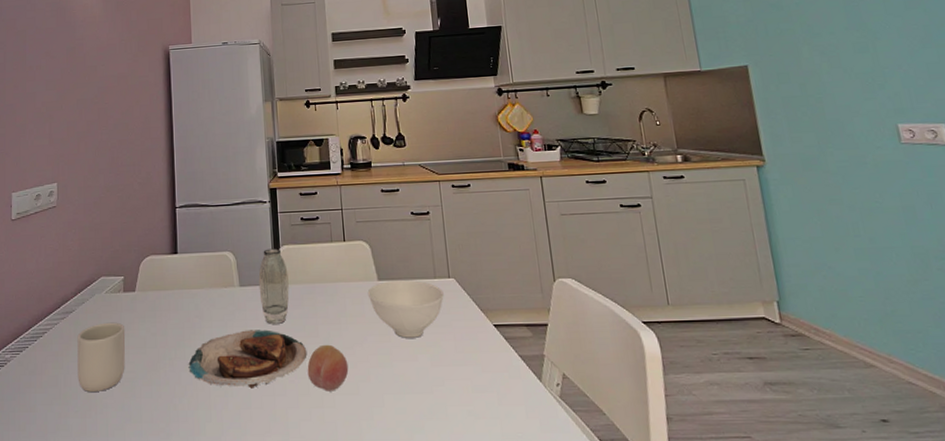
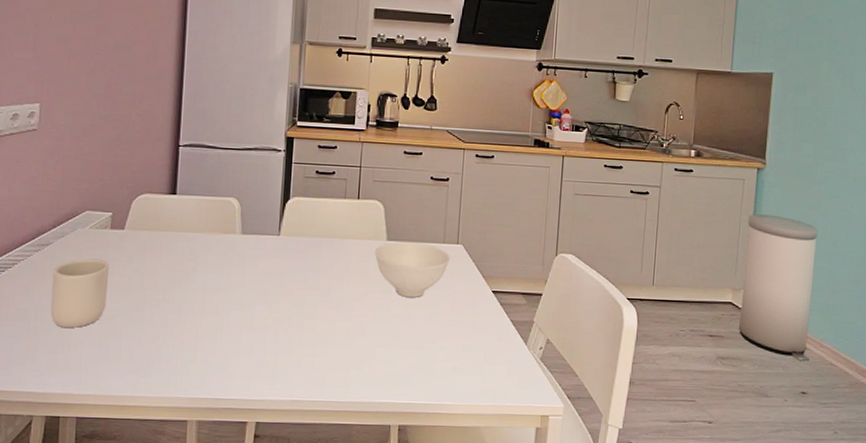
plate: present [188,329,307,389] -> none [177,278,305,335]
vase: present [258,248,289,324] -> none [262,199,295,274]
fruit: present [307,344,349,392] -> none [302,297,345,342]
pedal bin: none [760,215,880,382] -> present [739,214,818,362]

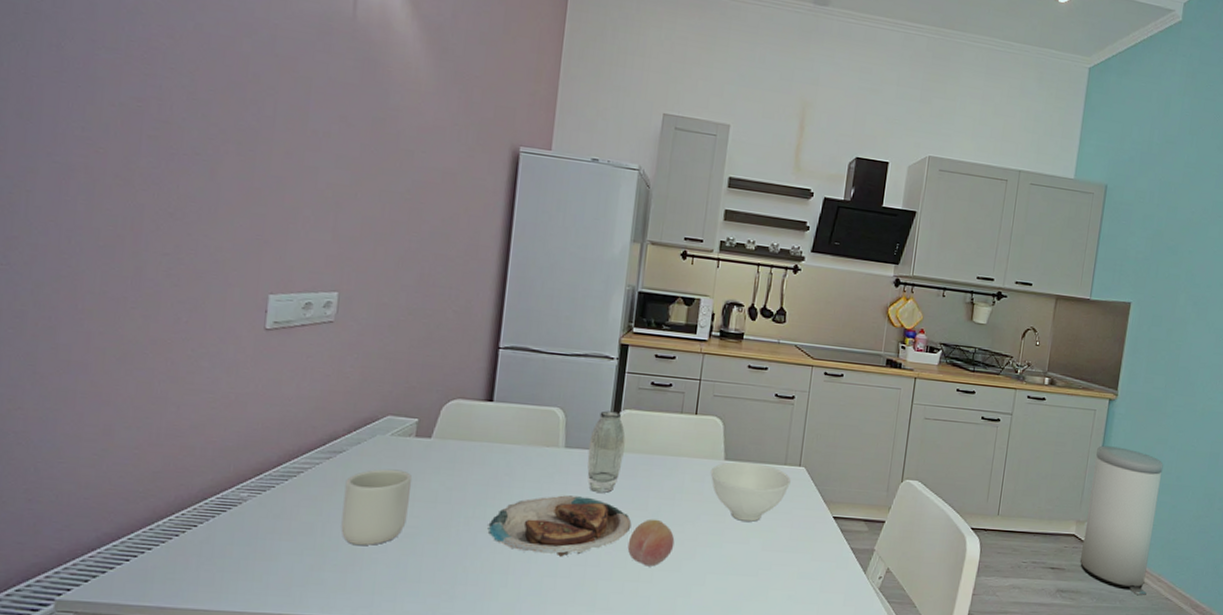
plate: none [177,278,305,335] -> present [488,495,632,557]
vase: none [262,199,295,274] -> present [587,410,626,493]
fruit: none [302,297,345,342] -> present [627,519,675,567]

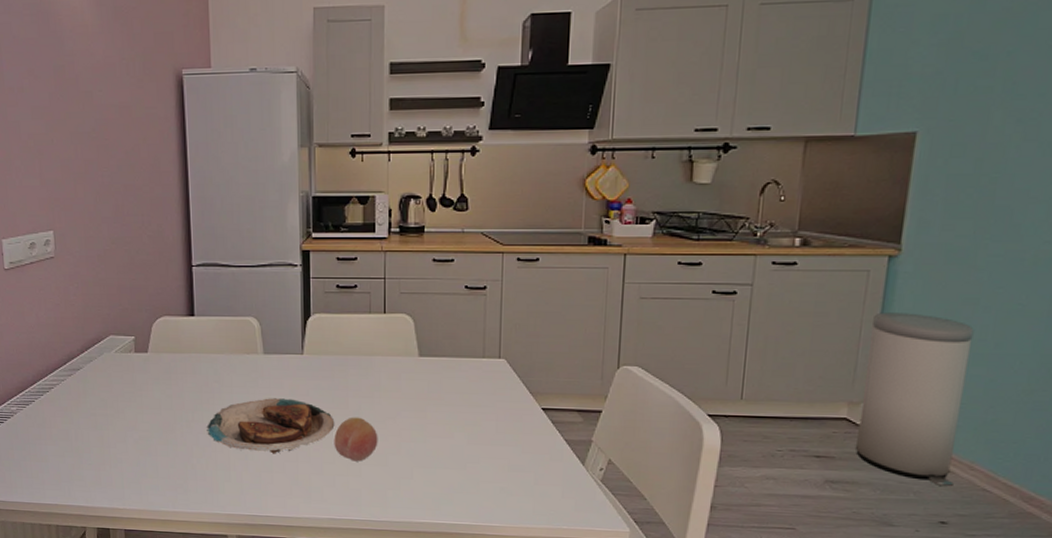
mug: present [340,468,413,546] -> none [86,382,139,448]
vase: present [587,410,626,493] -> none [285,316,319,394]
bowl: present [710,462,791,522] -> none [406,358,491,416]

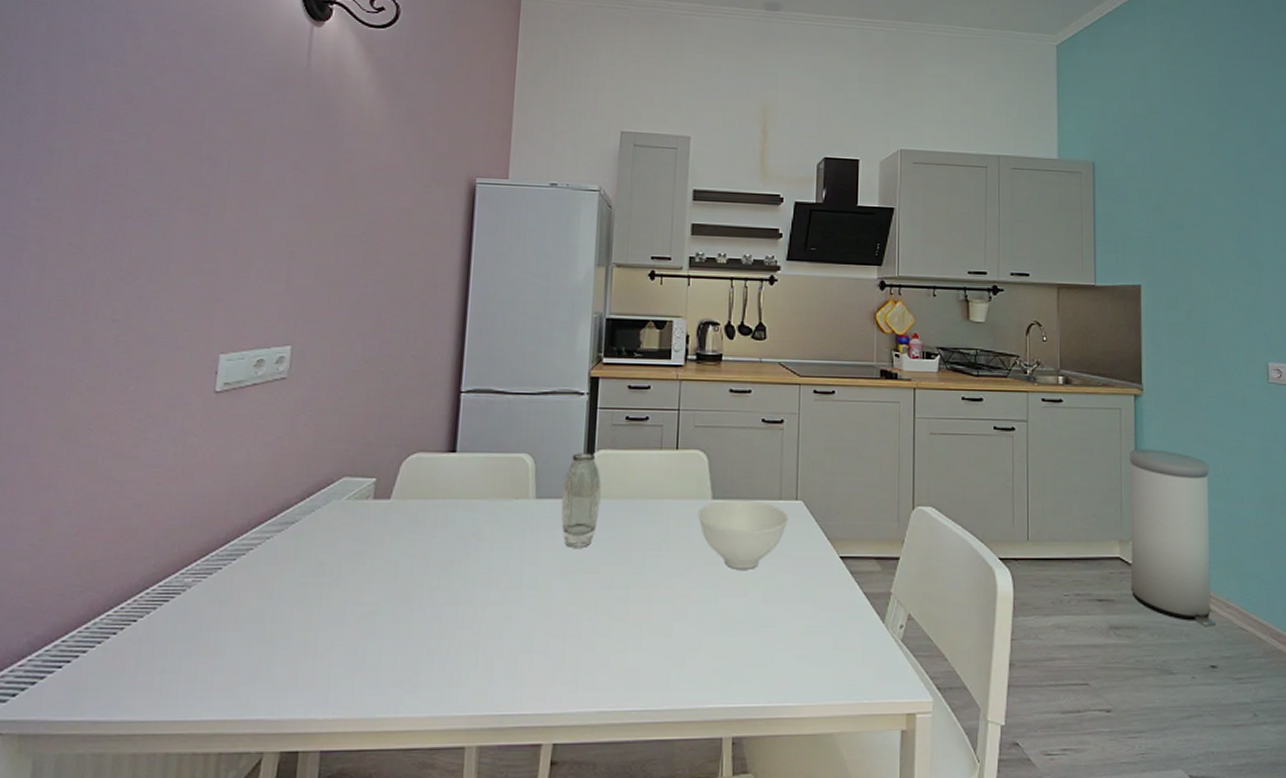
plate: present [207,398,335,454] -> none [454,554,614,628]
vase: none [285,316,319,394] -> present [560,453,601,547]
fruit: present [334,417,378,462] -> none [610,574,663,632]
bowl: none [406,358,491,416] -> present [697,500,788,569]

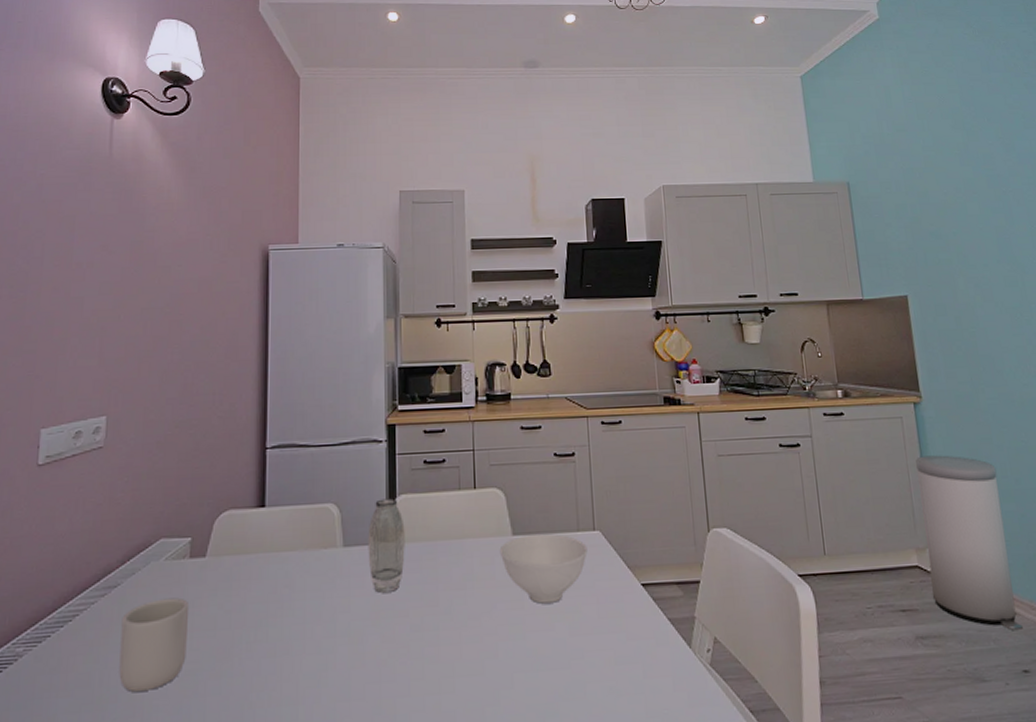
mug: none [292,538,371,631] -> present [119,597,190,693]

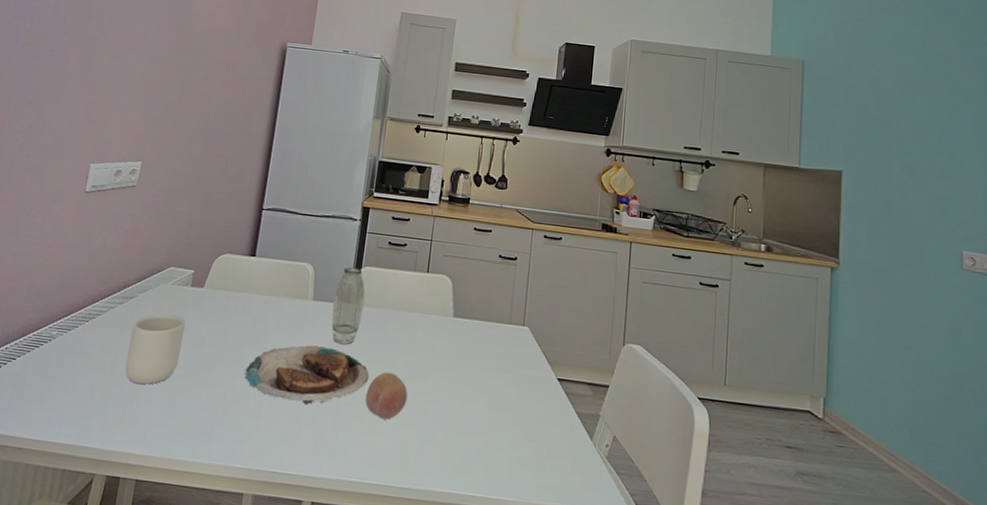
plate: none [272,600,424,675] -> present [244,345,369,405]
fruit: none [422,615,473,674] -> present [365,371,408,420]
bowl: present [499,534,588,604] -> none [440,319,516,380]
pedal bin: present [916,455,1023,631] -> none [820,315,900,487]

